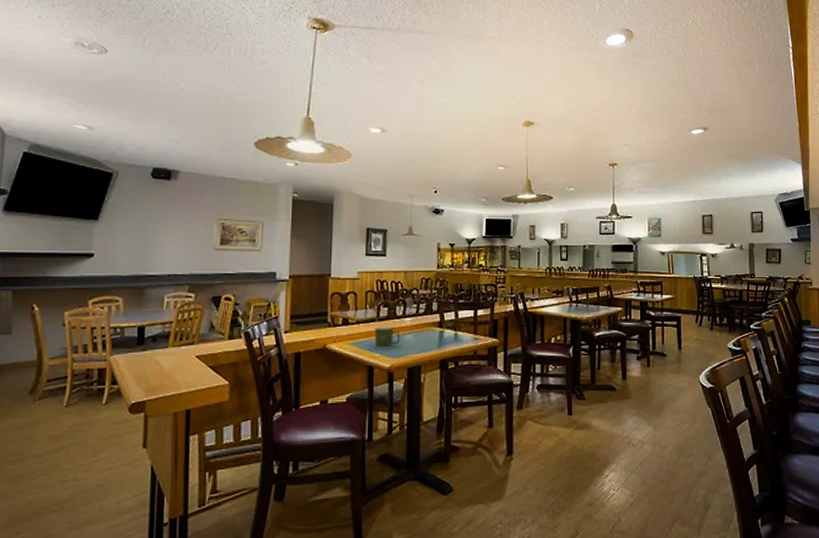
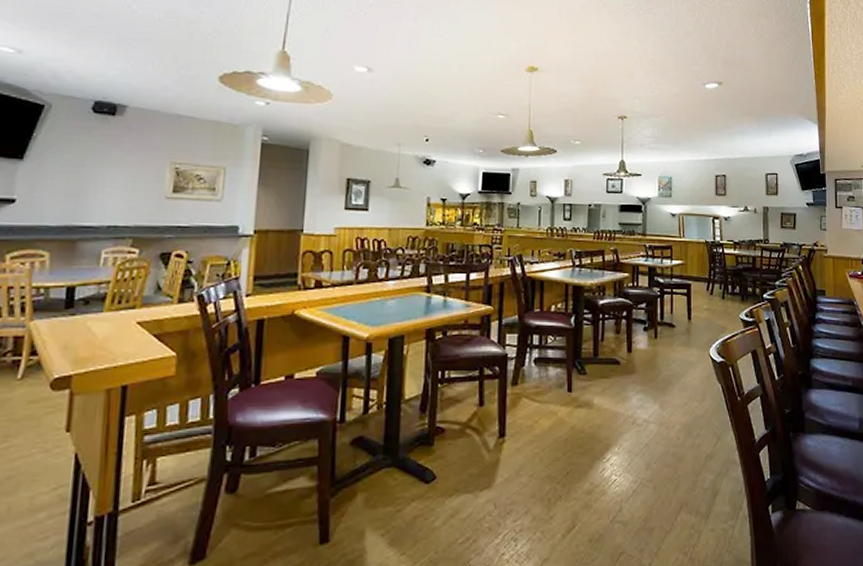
mug: present [374,326,400,349] -> none [351,290,381,316]

